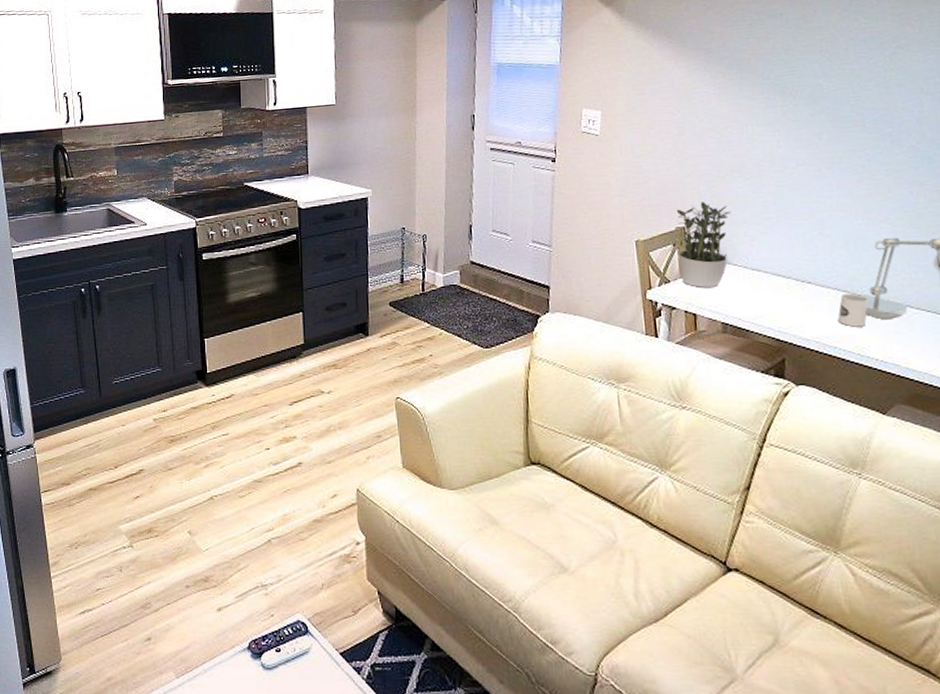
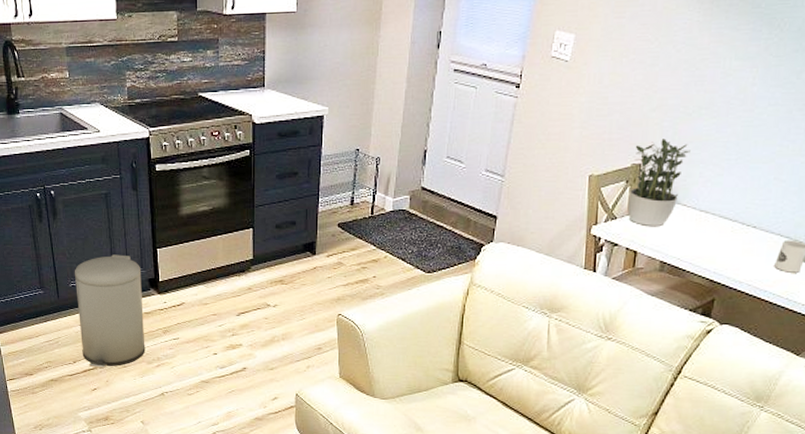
pedal bin: none [117,347,193,472] -> present [74,254,146,368]

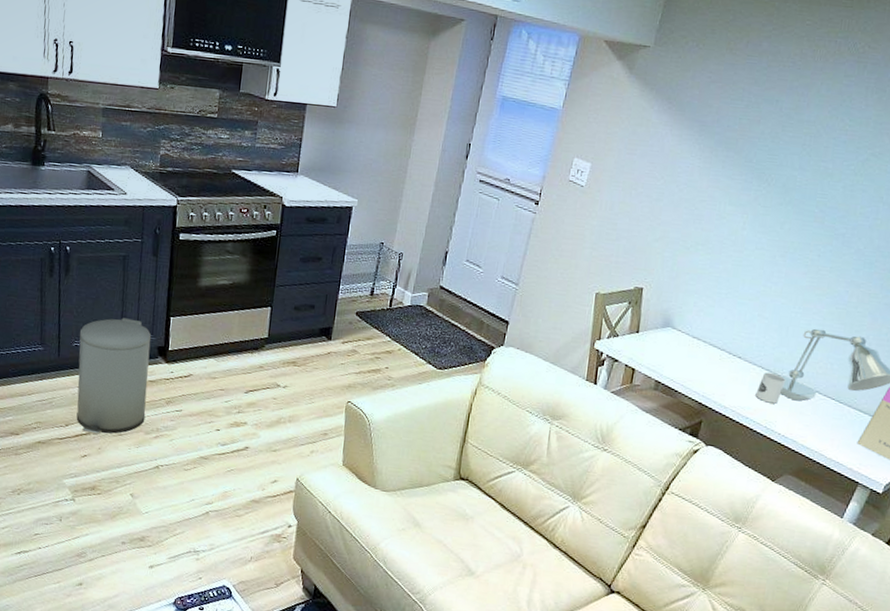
potted plant: present [627,139,691,227] -> none [628,267,687,348]

